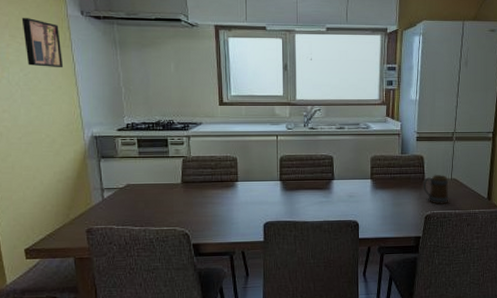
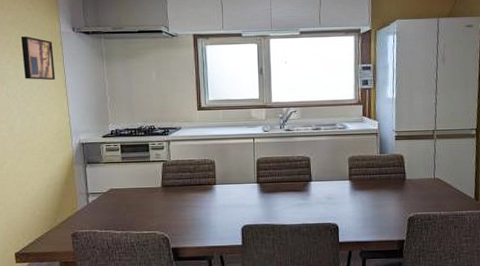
mug: present [423,174,449,204] -> none [405,174,433,206]

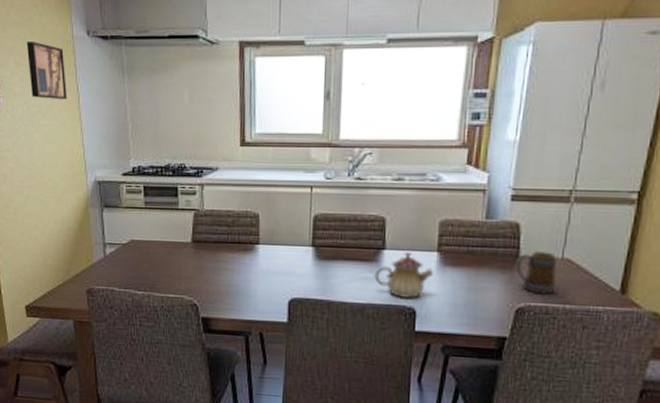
teapot: none [305,181,349,218] -> present [374,251,434,299]
mug: none [405,174,433,206] -> present [516,250,557,295]

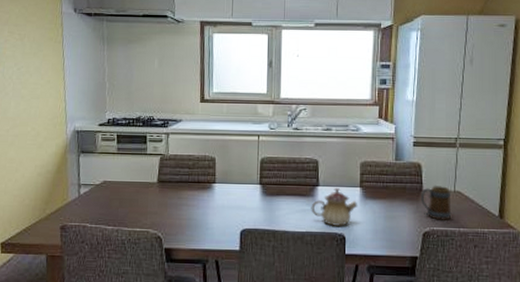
wall art: present [26,42,68,100] -> none [20,15,54,63]

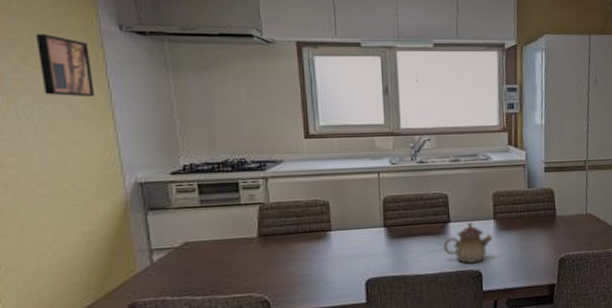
wall art: none [20,15,54,63] -> present [35,34,96,98]
mug: present [421,185,452,220] -> none [555,209,585,245]

